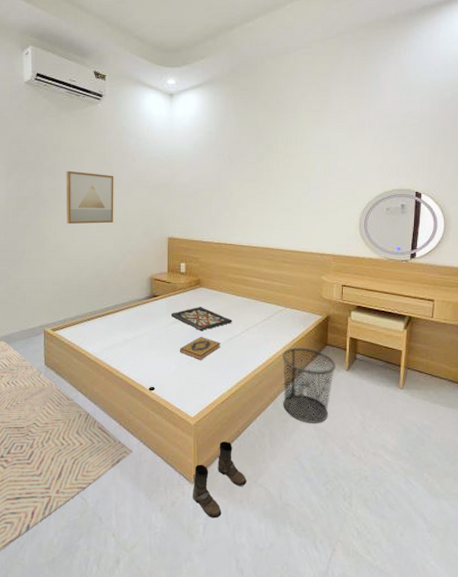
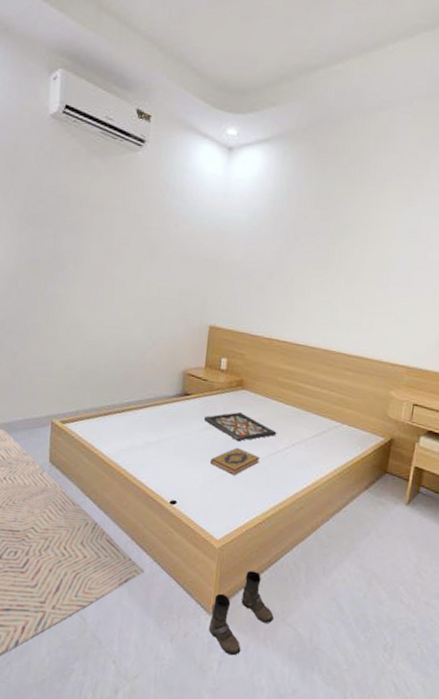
wall art: present [66,170,114,225] -> none [88,231,151,301]
waste bin: present [282,347,336,423] -> none [326,471,395,562]

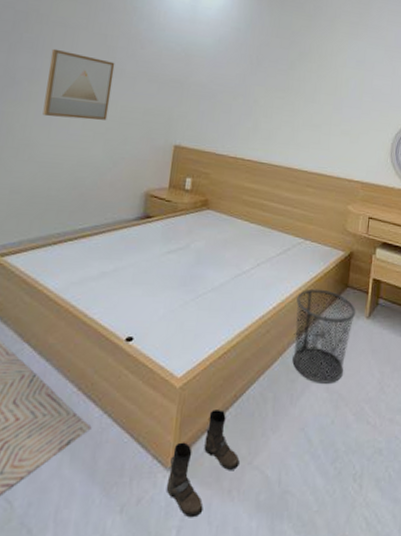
wall art: none [88,231,151,301] -> present [43,48,115,120]
decorative tray: present [203,412,277,442] -> none [166,233,242,265]
hardback book: present [211,448,261,475] -> none [172,272,226,302]
waste bin: none [326,471,395,562] -> present [292,288,356,383]

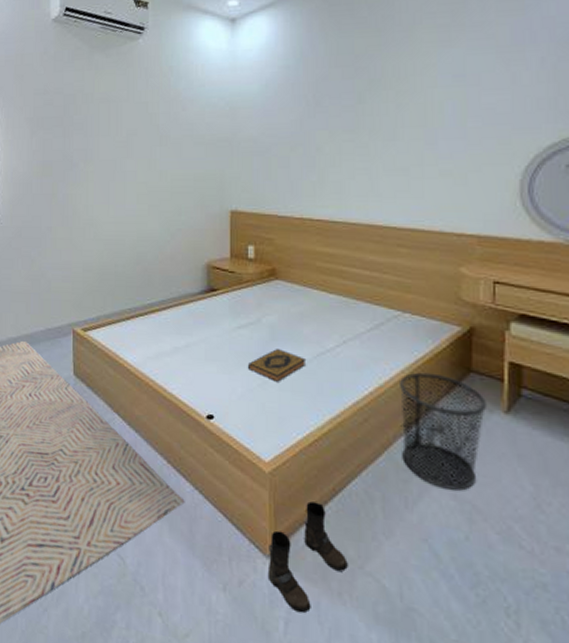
wall art: present [43,48,115,120] -> none [99,126,159,195]
hardback book: none [172,272,226,302] -> present [248,349,307,382]

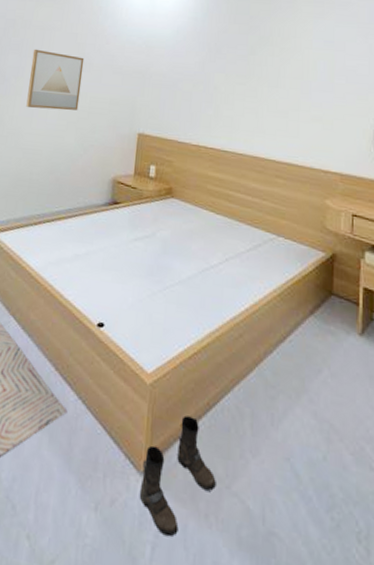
wall art: none [99,126,159,195] -> present [26,49,85,111]
hardback book: present [248,349,307,382] -> none [140,262,193,294]
waste bin: present [400,372,488,491] -> none [271,292,345,409]

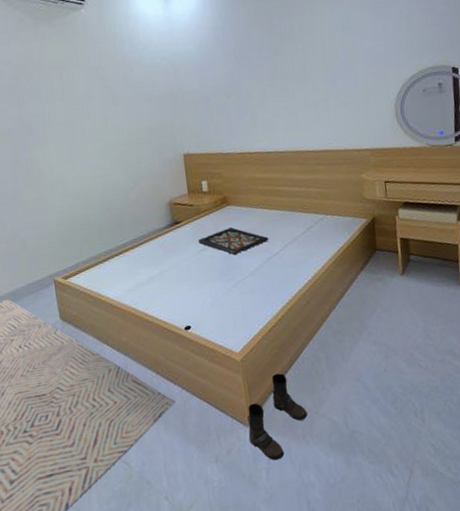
wall art: present [26,49,85,111] -> none [54,90,118,155]
decorative tray: none [133,222,209,255] -> present [198,227,269,255]

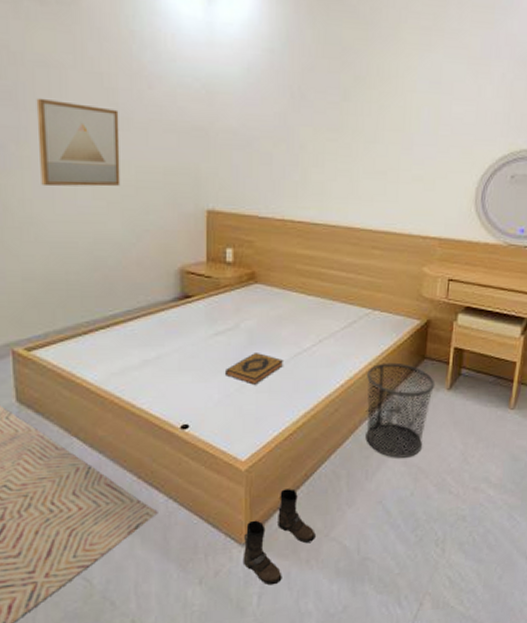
wall art: none [54,90,118,155] -> present [36,97,121,187]
decorative tray: present [198,227,269,255] -> none [211,311,301,345]
hardback book: none [214,261,259,288] -> present [226,353,284,385]
waste bin: none [329,256,390,339] -> present [366,362,436,458]

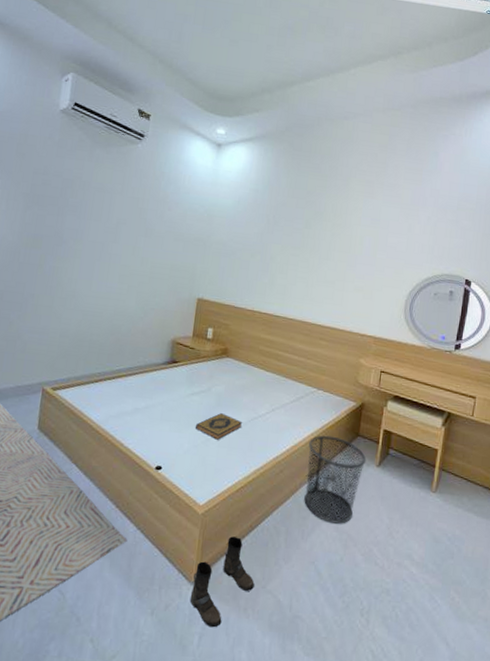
wall art: present [36,97,121,187] -> none [85,211,146,275]

